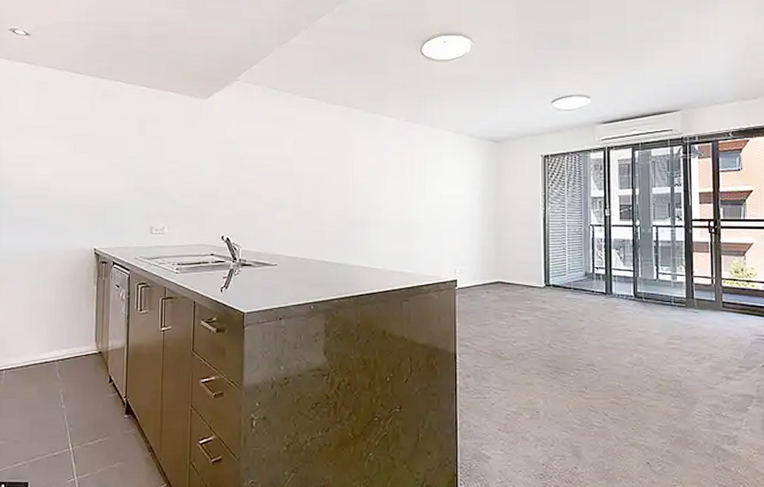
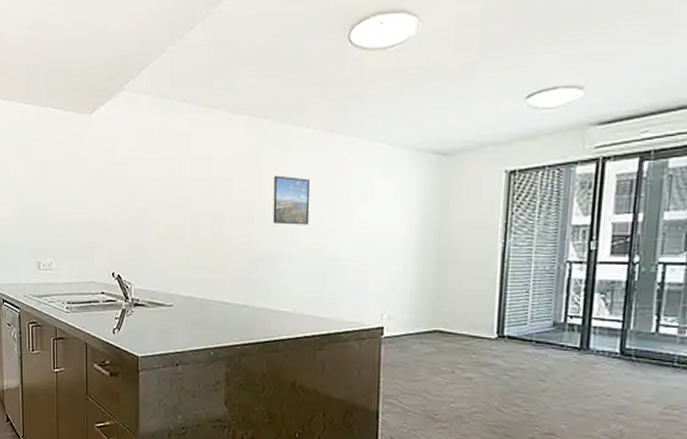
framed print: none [364,154,394,195] -> present [272,175,311,225]

